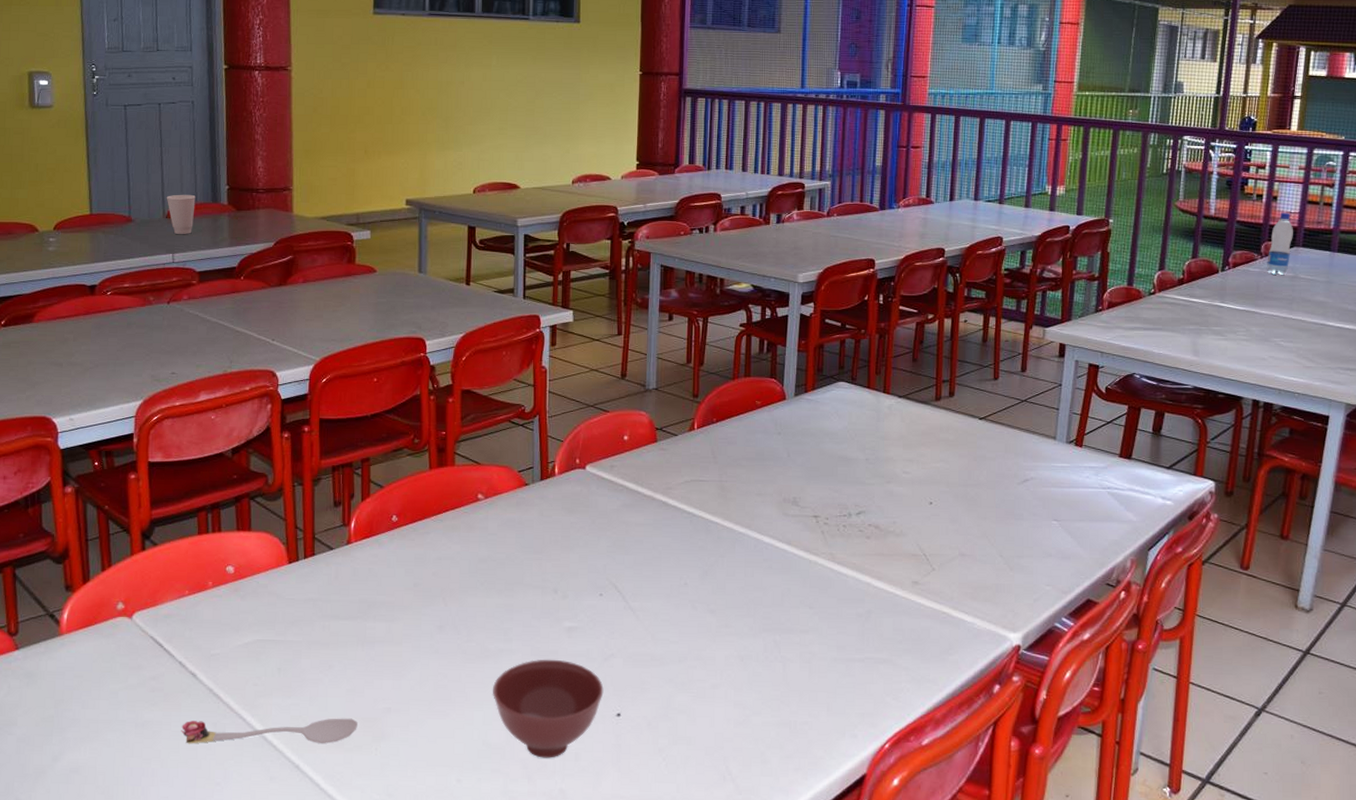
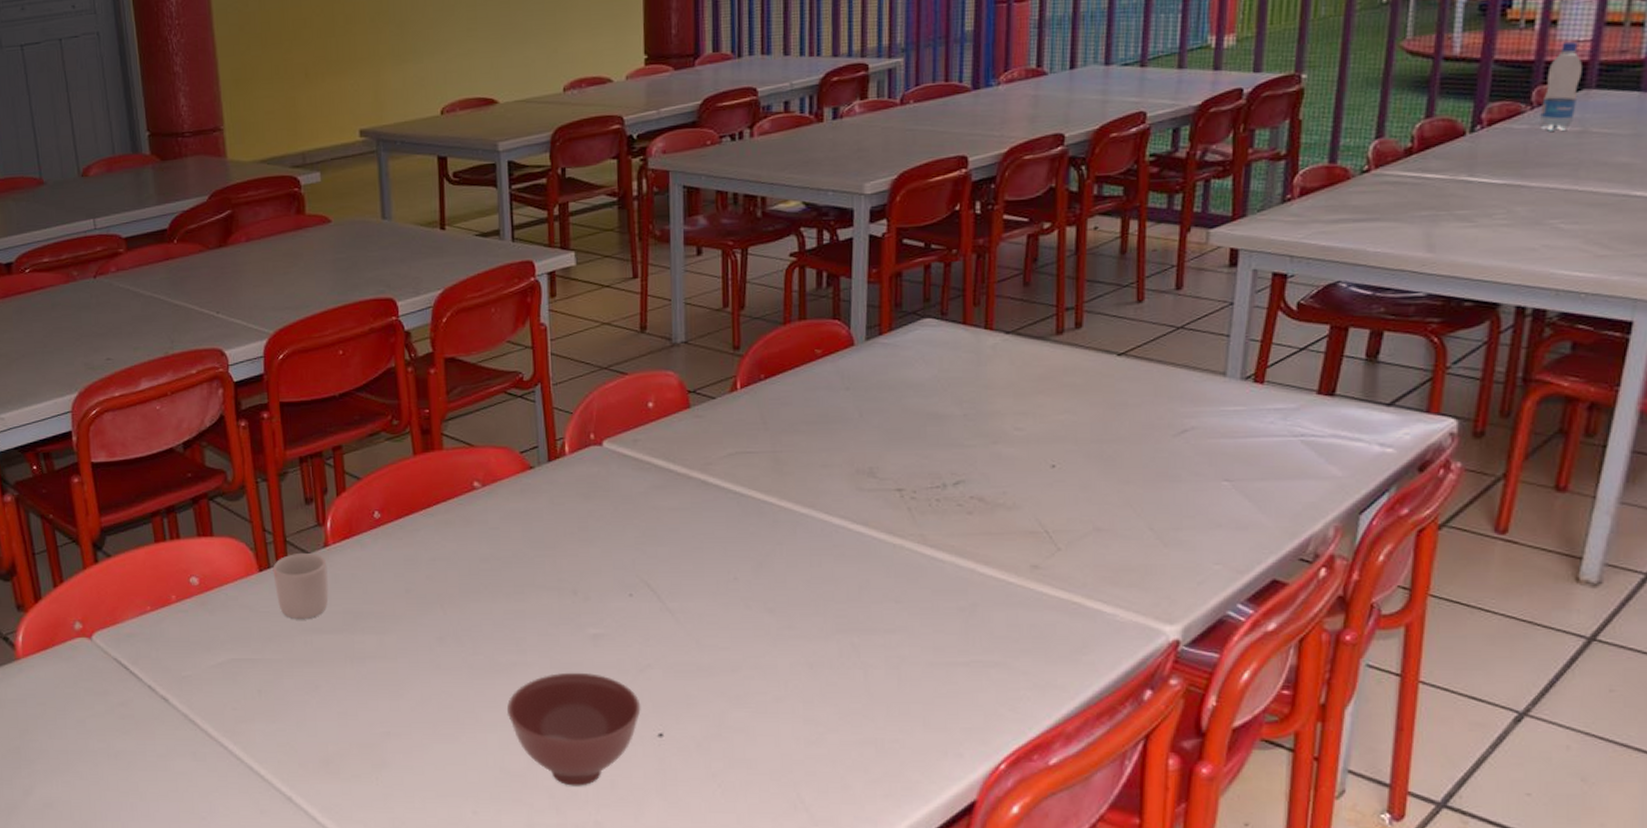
cup: present [166,194,196,234] -> none [79,146,114,195]
spoon: present [180,718,358,744] -> none [157,744,354,776]
cup: none [300,548,348,607] -> present [273,552,329,620]

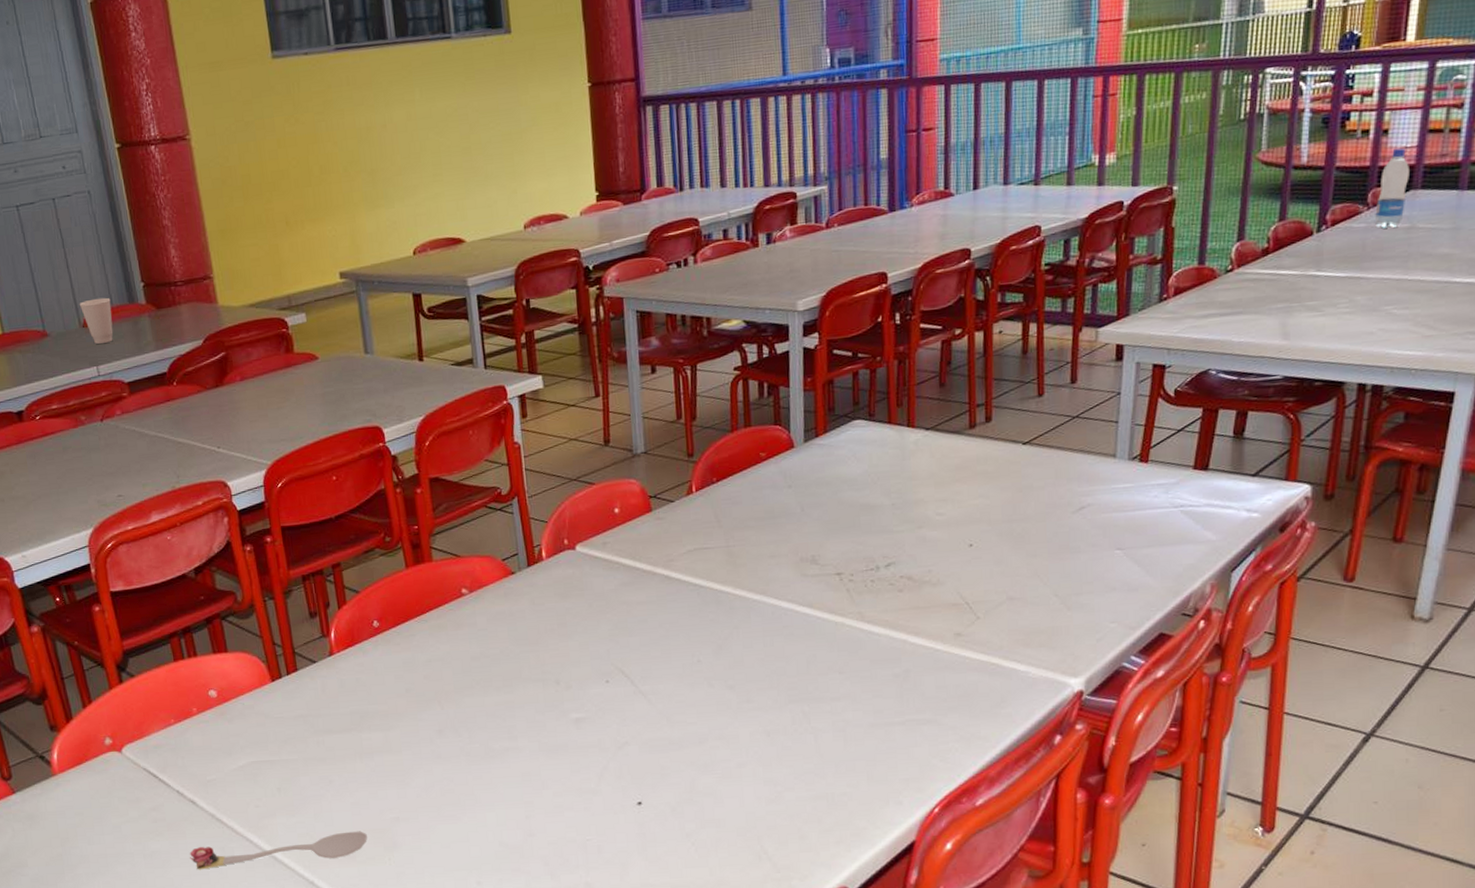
cup: none [79,146,114,195] -> present [79,297,114,344]
spoon: none [157,744,354,776] -> present [189,831,367,870]
cup: present [273,552,329,620] -> none [284,661,337,723]
bowl: present [506,672,641,786] -> none [502,752,621,854]

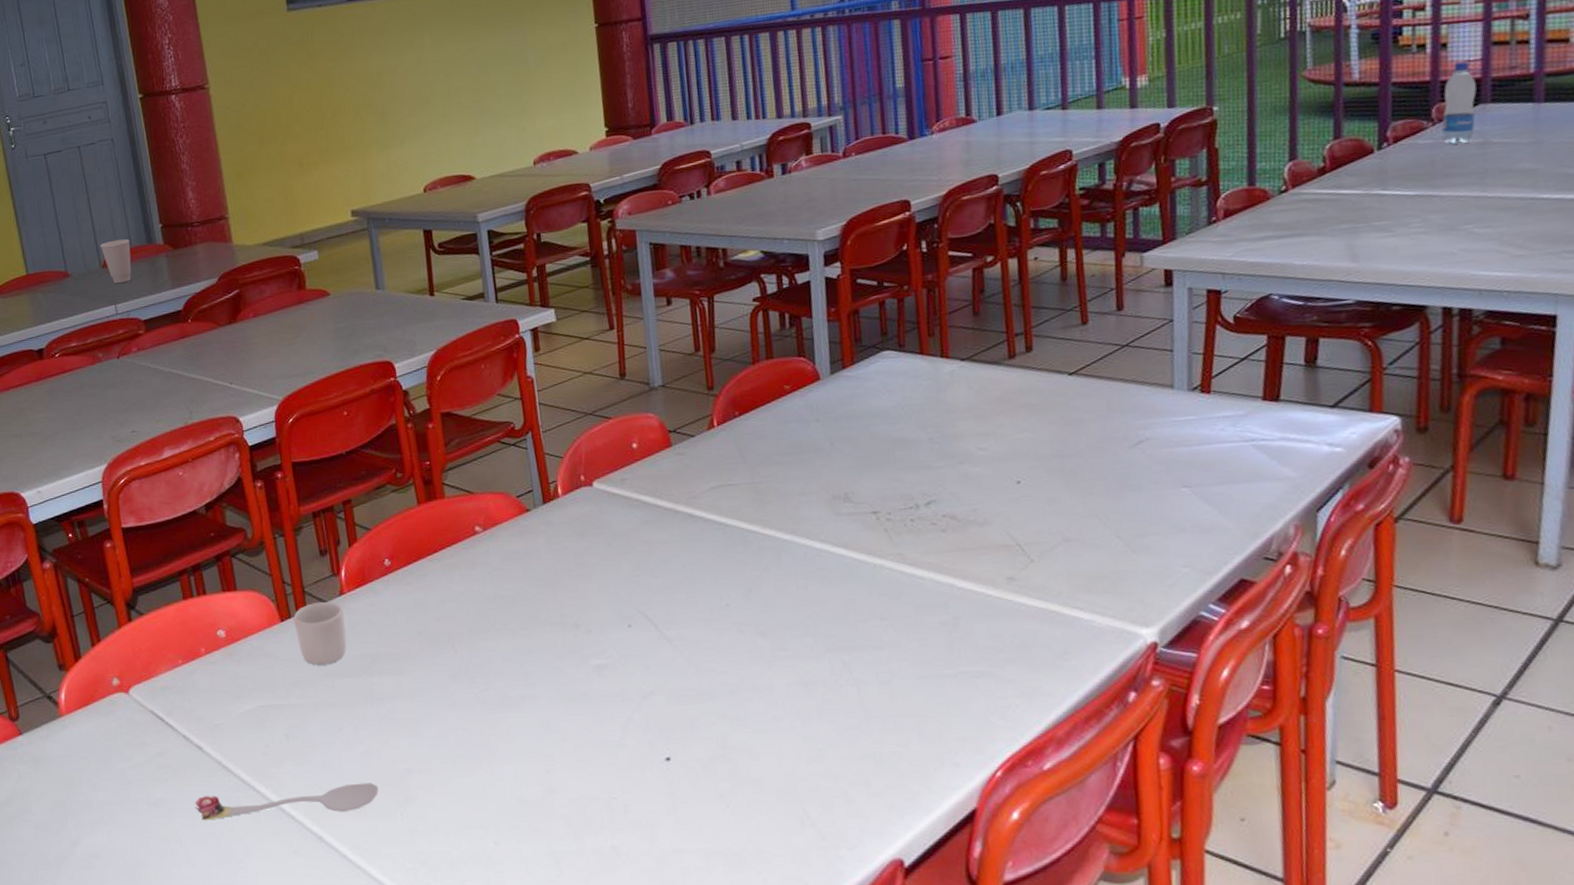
cup: none [284,661,337,723] -> present [293,601,347,666]

